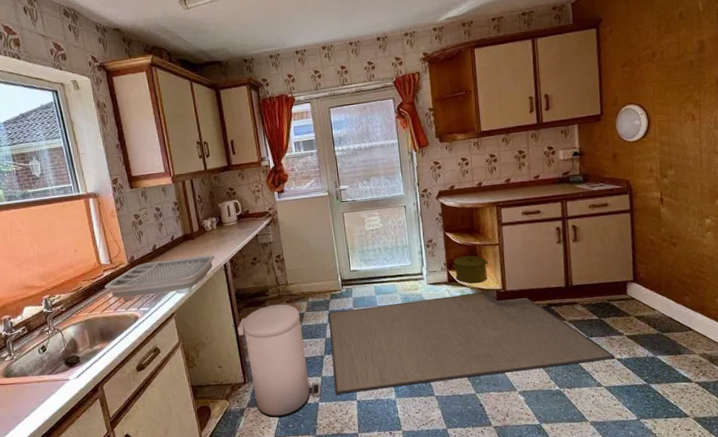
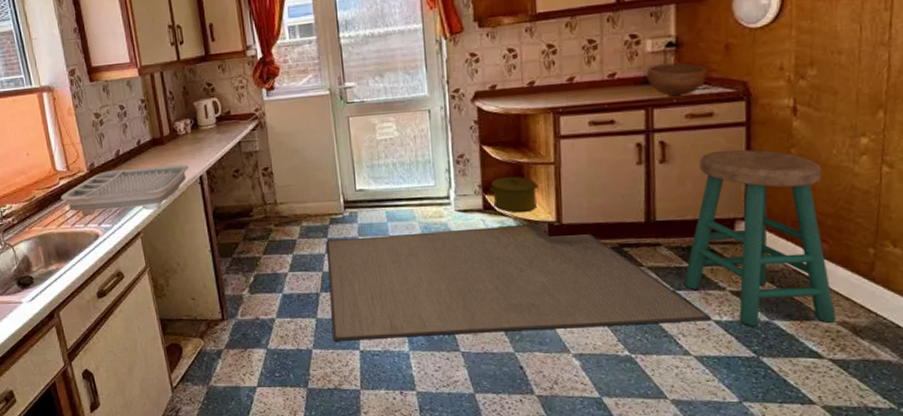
pedal bin: present [237,304,322,418] -> none [215,228,316,364]
bowl: none [560,167,603,192] -> present [646,63,708,96]
stool: none [594,229,698,362] -> present [684,149,835,327]

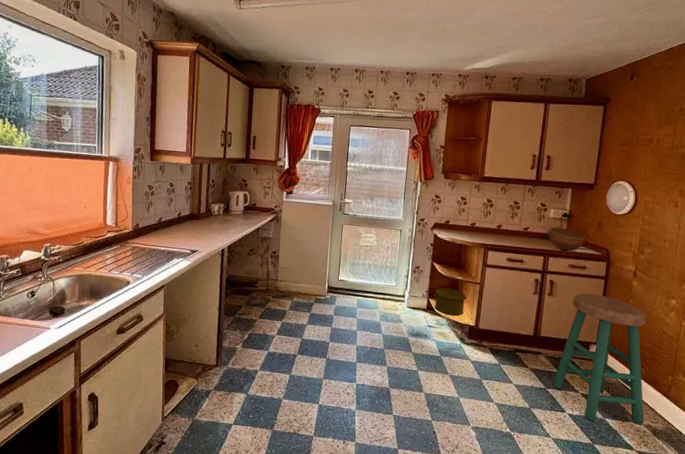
dish rack: present [61,164,189,215] -> none [105,232,215,269]
rug: present [326,222,712,341] -> none [299,315,567,414]

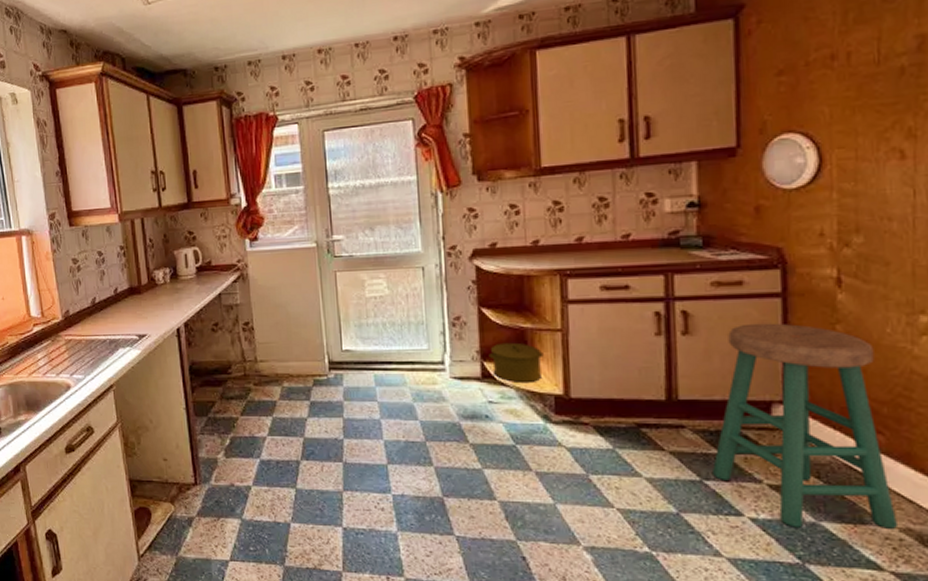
bowl: present [547,227,586,251] -> none [665,225,736,261]

